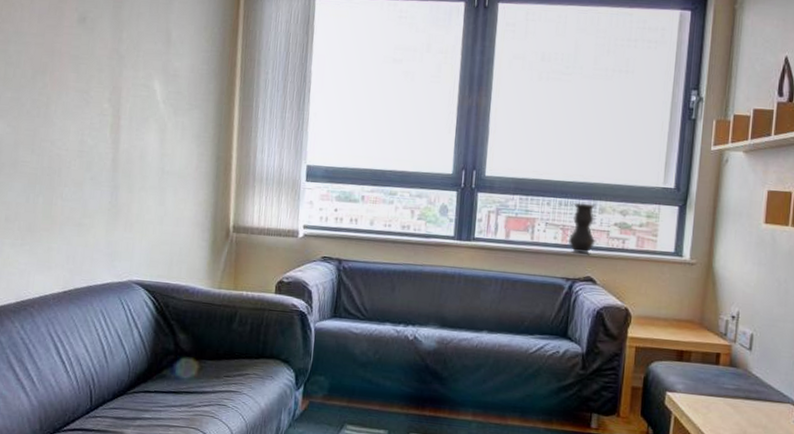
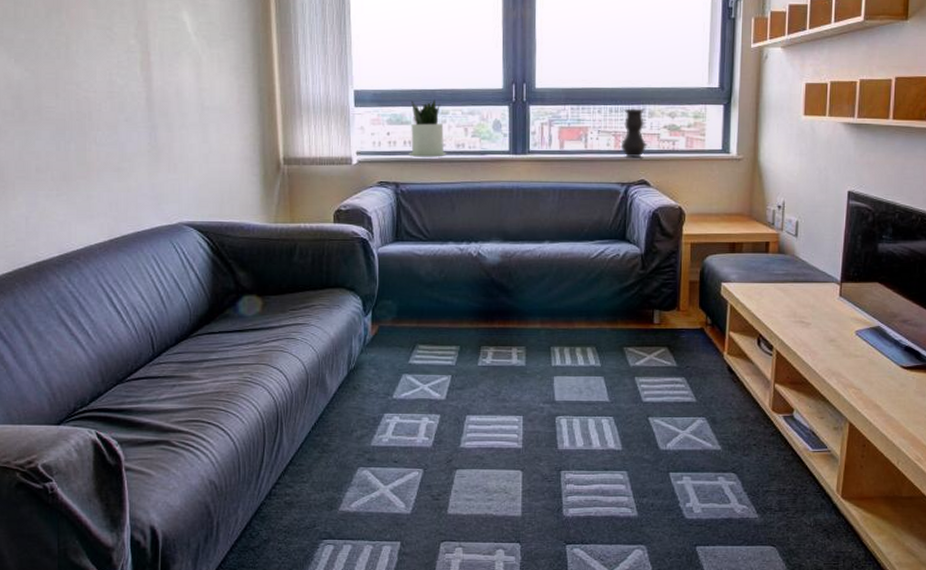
planter: none [354,179,392,238] -> present [408,98,447,158]

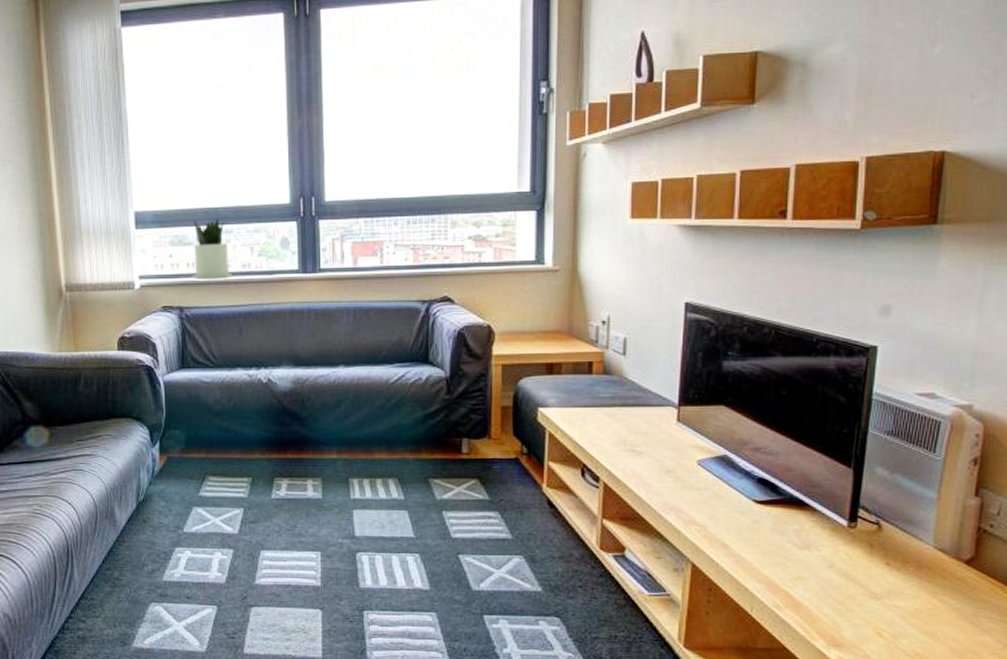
vase: present [621,108,647,157] -> none [421,218,450,272]

